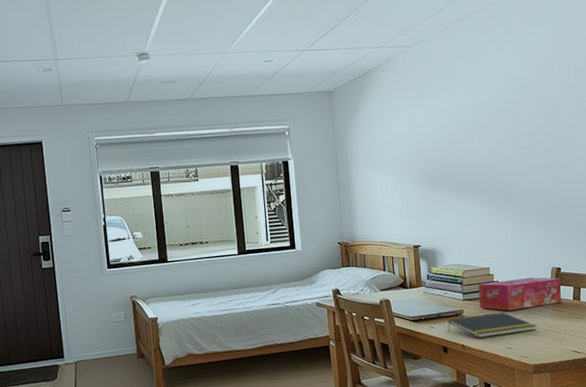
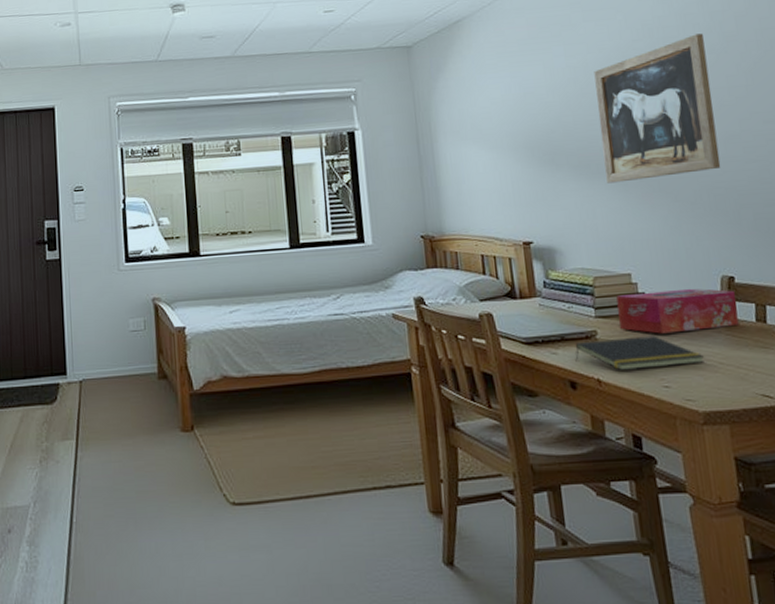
wall art: none [470,83,557,200] -> present [594,33,721,183]

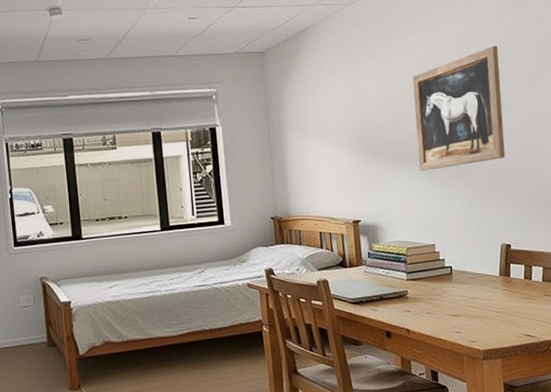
notepad: present [575,336,704,370] -> none [391,293,486,321]
tissue box: present [616,288,739,334] -> none [423,254,512,291]

